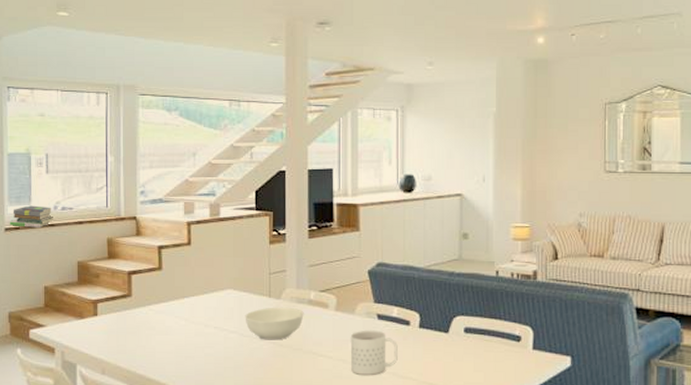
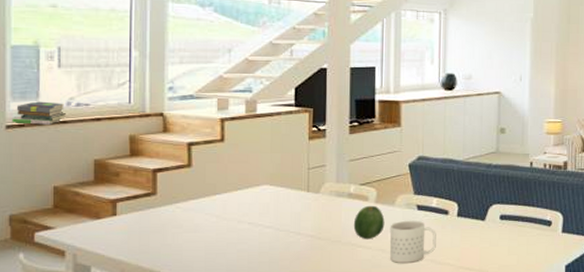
bowl: present [245,307,304,340] -> none [281,201,343,234]
fruit: none [314,313,345,349] -> present [353,205,385,240]

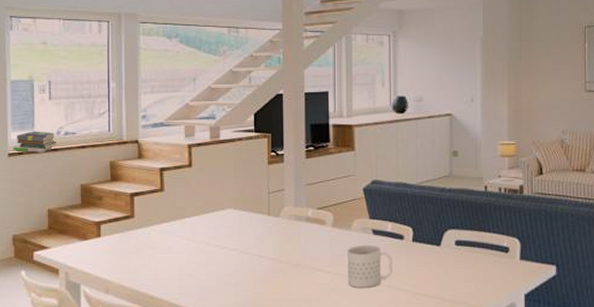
fruit: present [353,205,385,240] -> none [312,229,342,264]

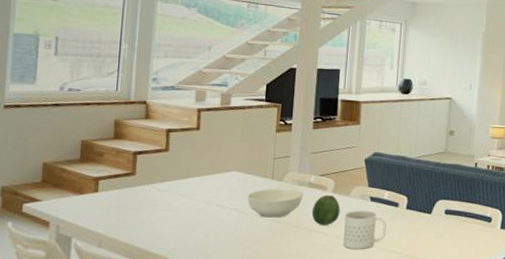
books: present [12,131,56,152] -> none [9,85,59,107]
bowl: none [245,224,302,257] -> present [247,188,304,218]
fruit: none [312,229,342,264] -> present [311,194,341,226]

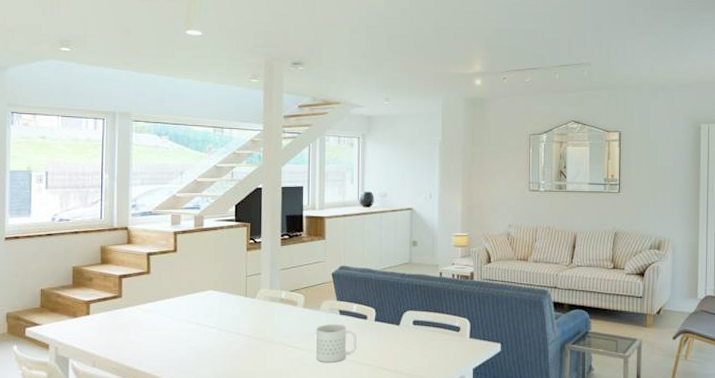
bowl: present [247,188,304,218] -> none [223,305,276,334]
fruit: present [311,194,341,226] -> none [284,309,312,341]

